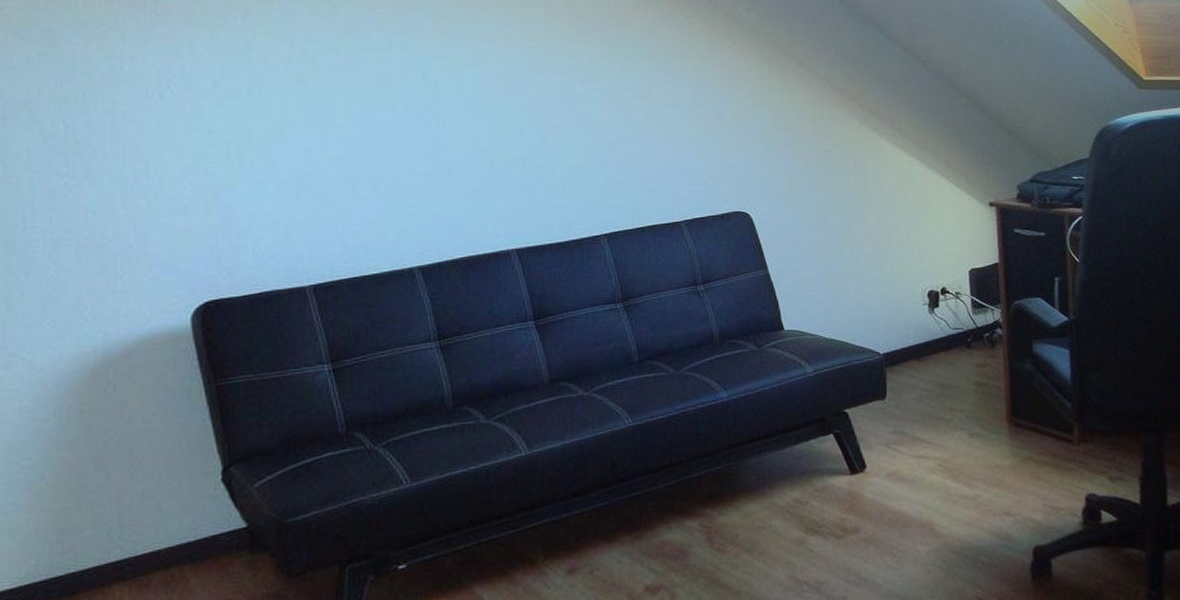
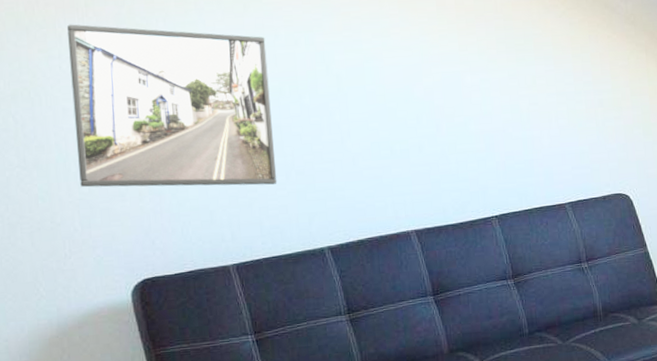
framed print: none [132,21,364,200] -> present [67,24,278,188]

